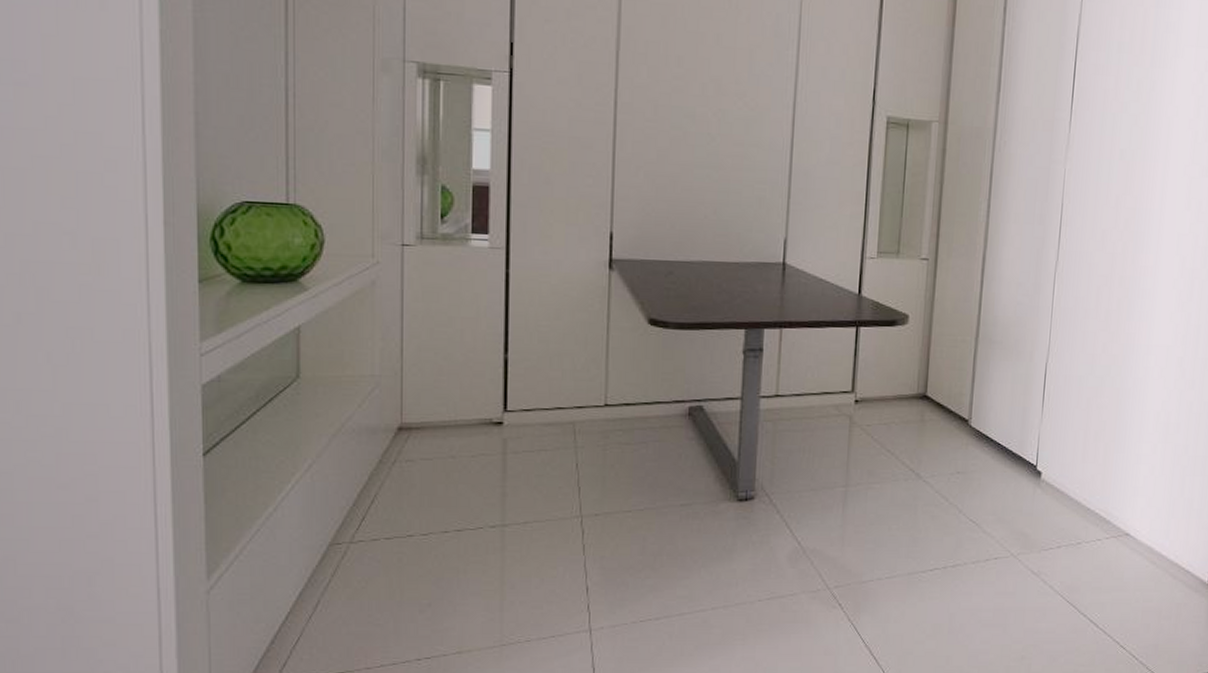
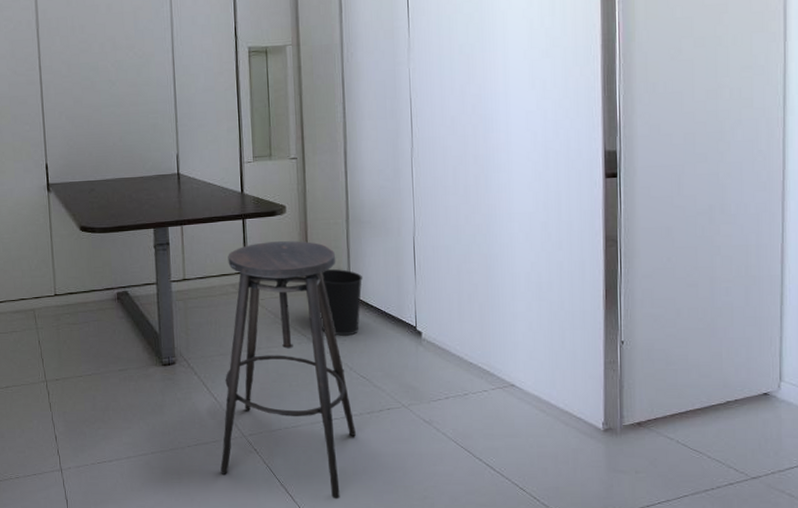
stool: none [795,356,959,662] -> present [220,241,356,500]
wastebasket: none [932,393,985,473] -> present [320,268,362,336]

